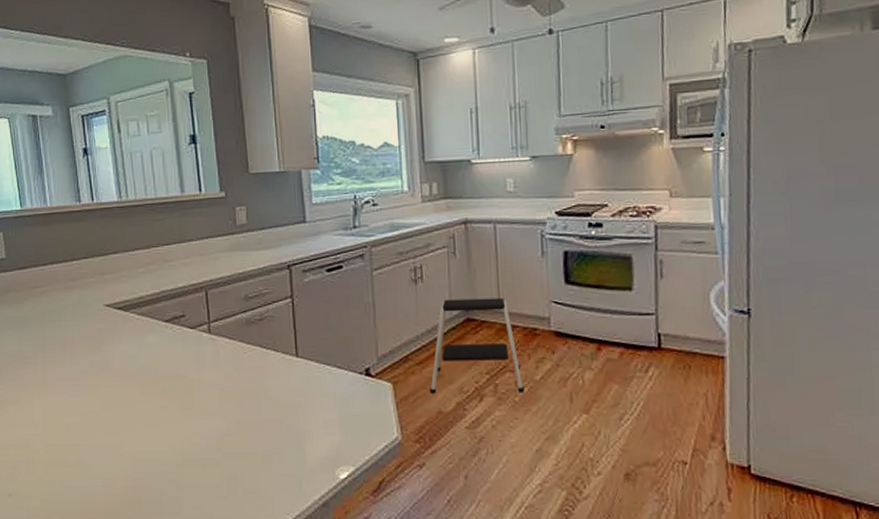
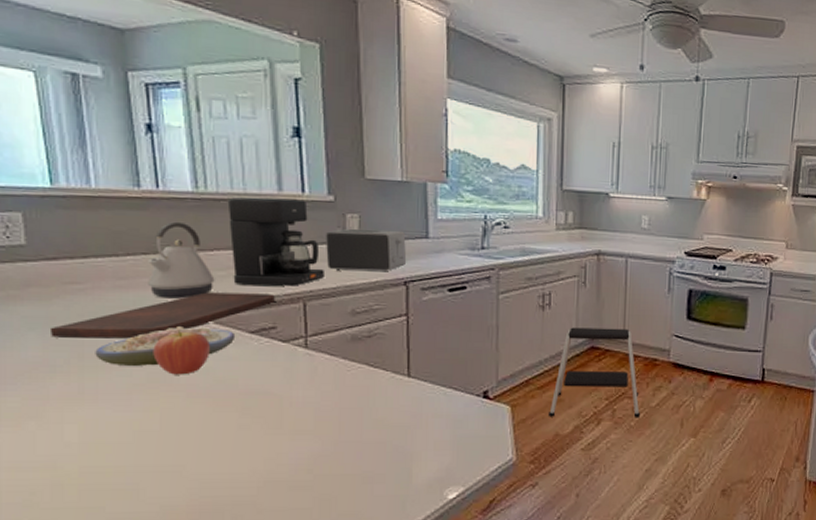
cutting board: none [22,285,183,334] -> present [49,292,275,339]
soup: none [53,319,154,356] -> present [95,327,236,366]
kettle: none [88,228,137,295] -> present [148,221,215,299]
fruit: none [94,322,135,362] -> present [153,330,210,375]
coffee maker: none [143,198,221,279] -> present [227,197,324,286]
toaster: none [219,217,289,260] -> present [325,228,407,272]

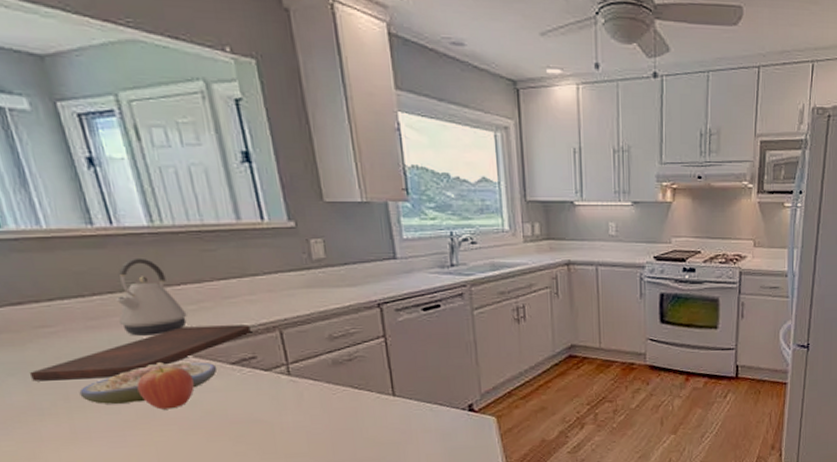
coffee maker: present [227,197,324,286] -> none [185,227,297,317]
toaster: present [325,228,407,272] -> none [291,253,378,297]
step stool: present [549,327,640,418] -> none [534,336,621,425]

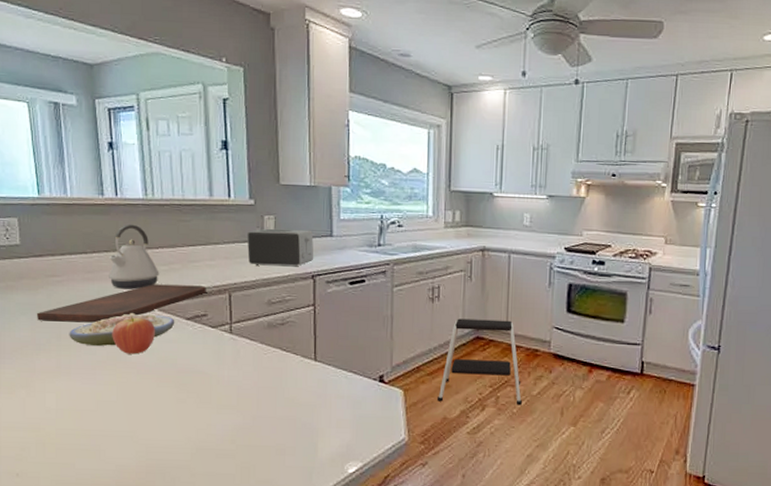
toaster: none [291,253,378,297] -> present [246,228,314,267]
step stool: none [534,336,621,425] -> present [438,318,522,406]

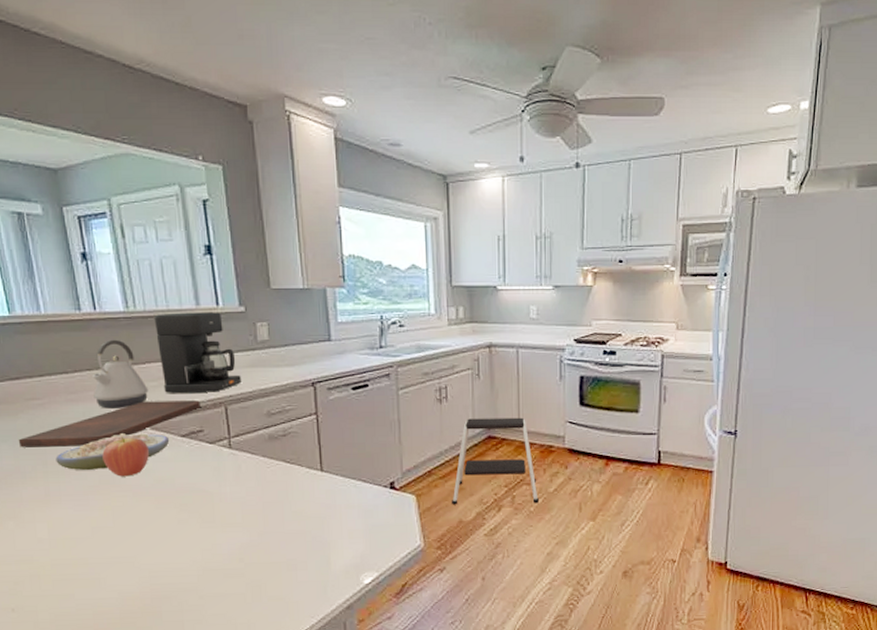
coffee maker: none [169,202,246,279] -> present [153,312,241,393]
toaster: present [246,228,314,267] -> none [239,335,313,376]

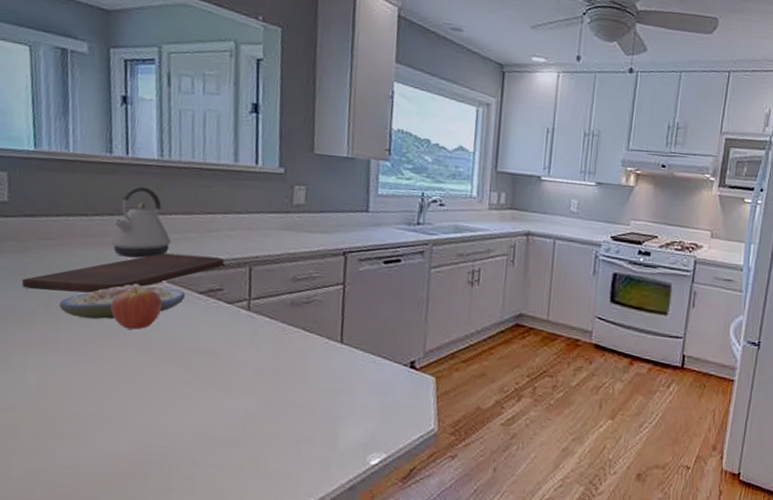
coffee maker: present [153,312,241,393] -> none [187,166,271,251]
step stool: present [452,417,539,505] -> none [471,304,560,397]

